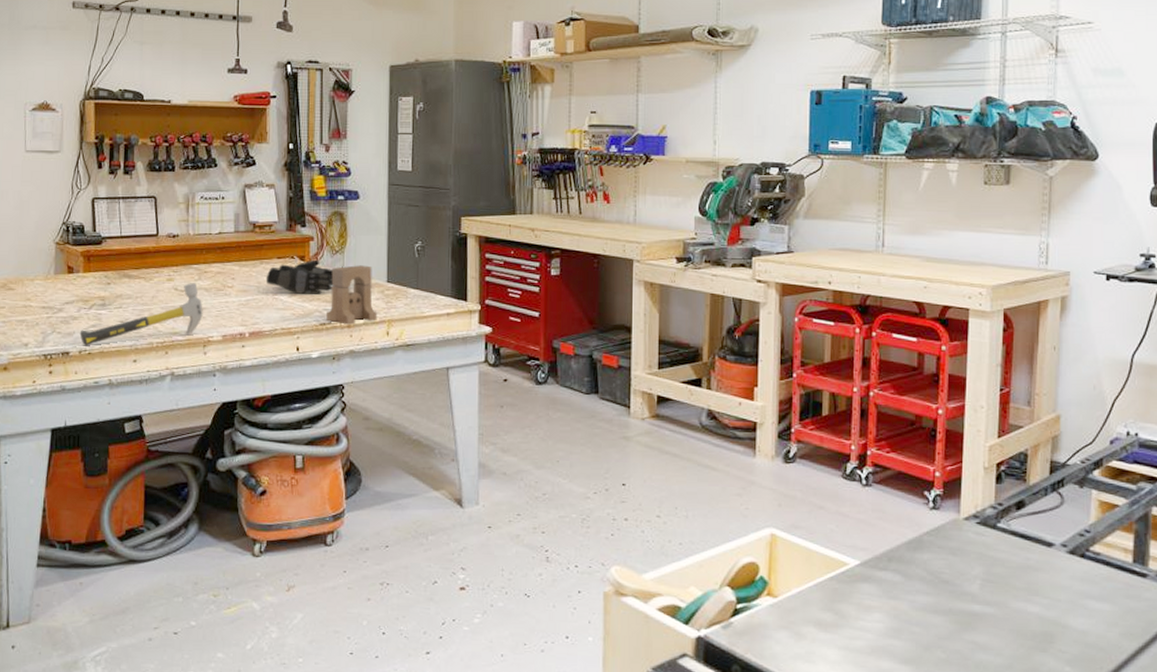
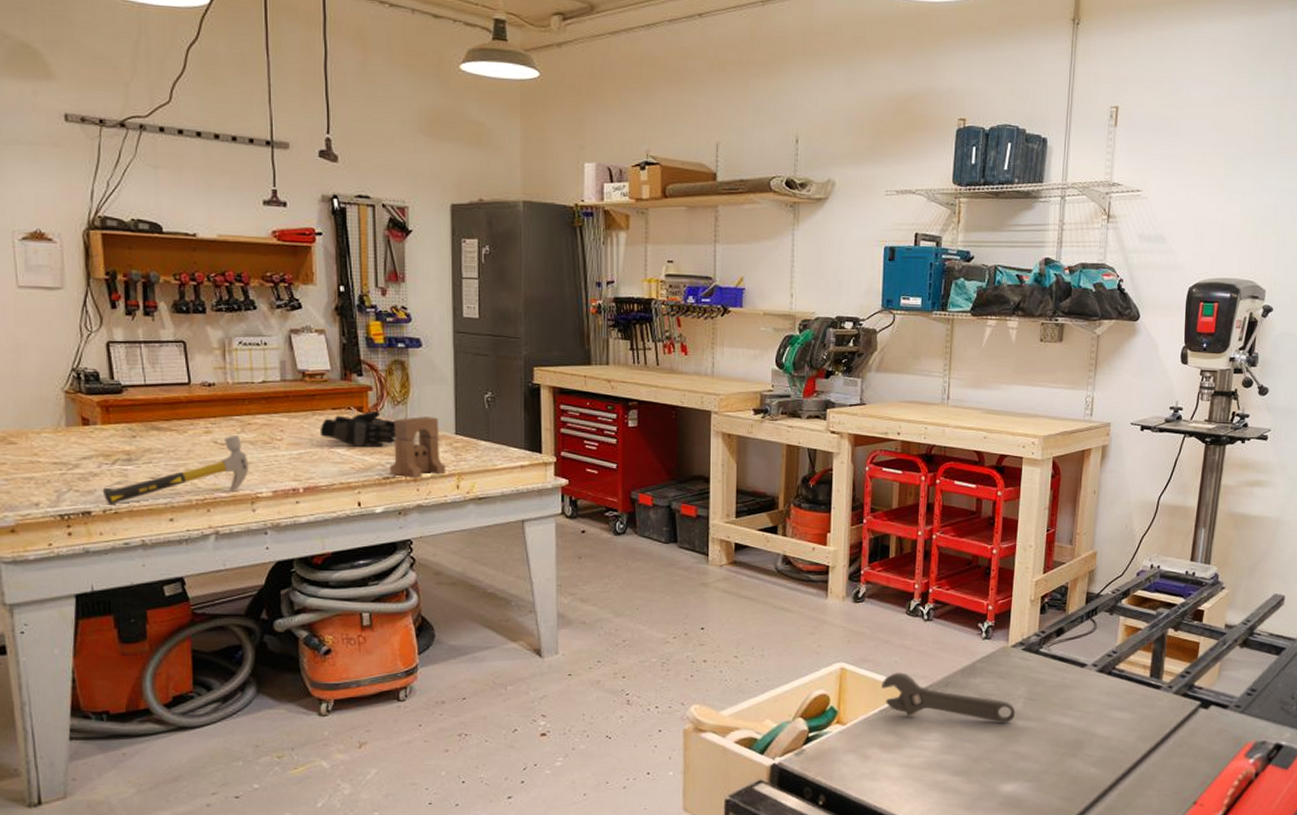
adjustable wrench: none [816,542,971,606] -> present [881,672,1016,723]

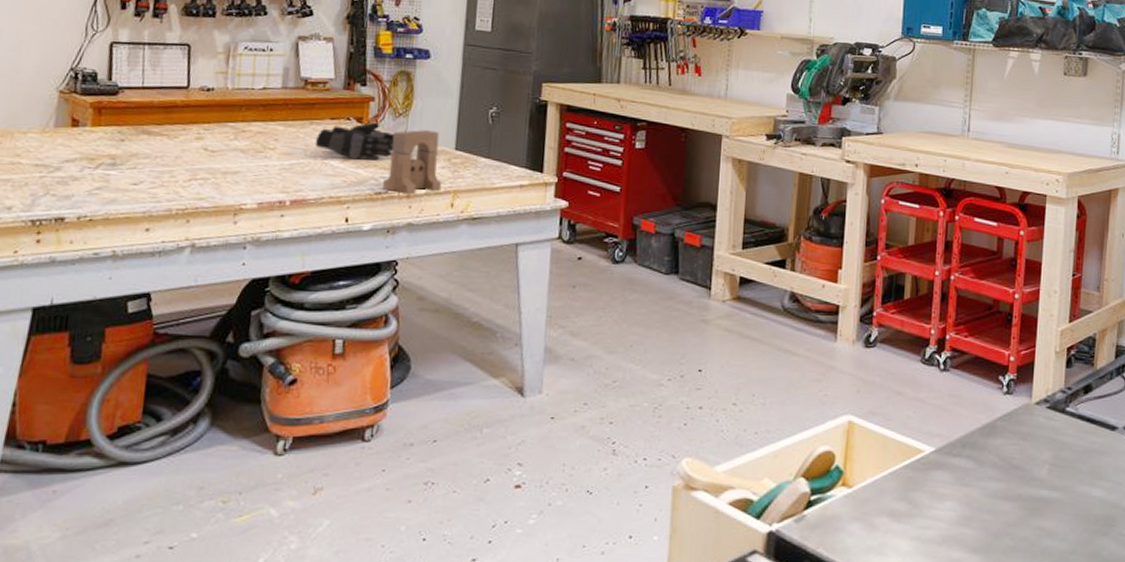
claw hammer: present [102,436,249,505] -> none [80,143,237,212]
adjustable wrench: present [881,672,1016,723] -> none [892,429,1040,492]

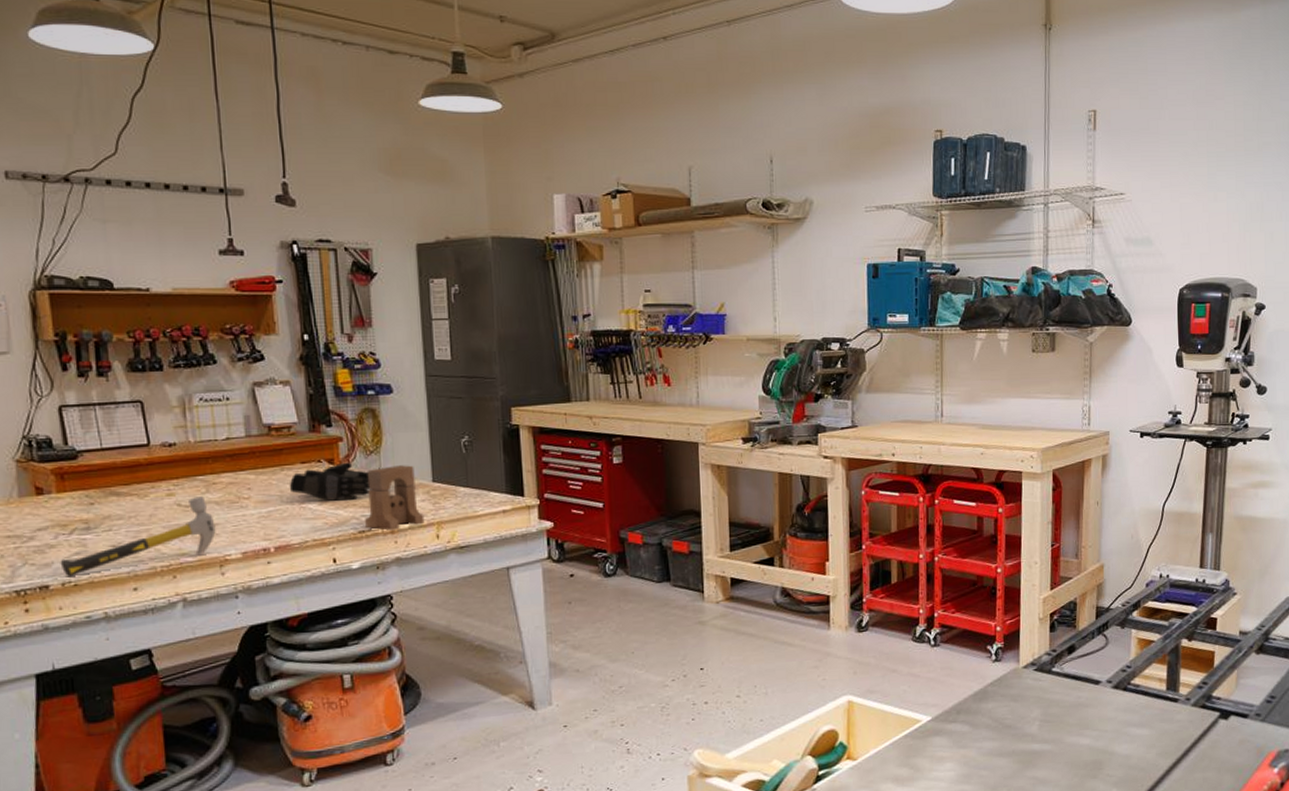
claw hammer: none [80,143,237,212] -> present [60,496,216,577]

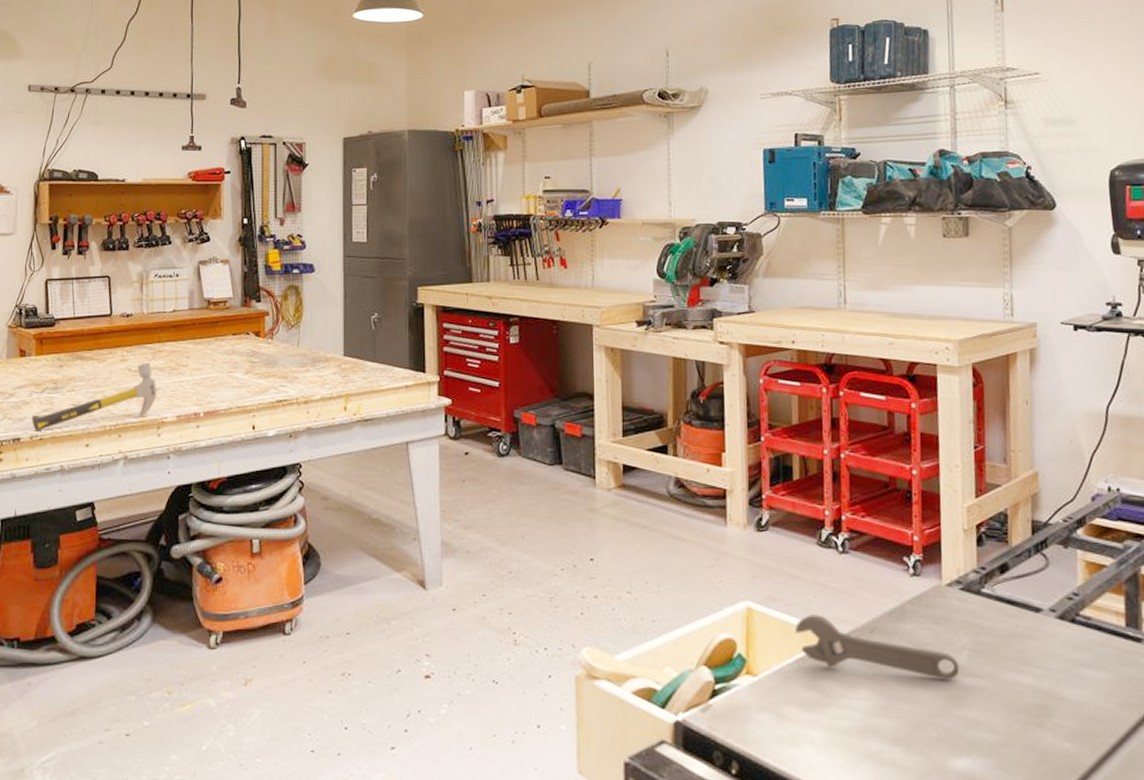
glove: present [289,462,371,501] -> none [220,335,290,371]
arch block: present [365,465,425,531] -> none [283,339,335,401]
adjustable wrench: none [891,702,1031,748] -> present [795,614,960,679]

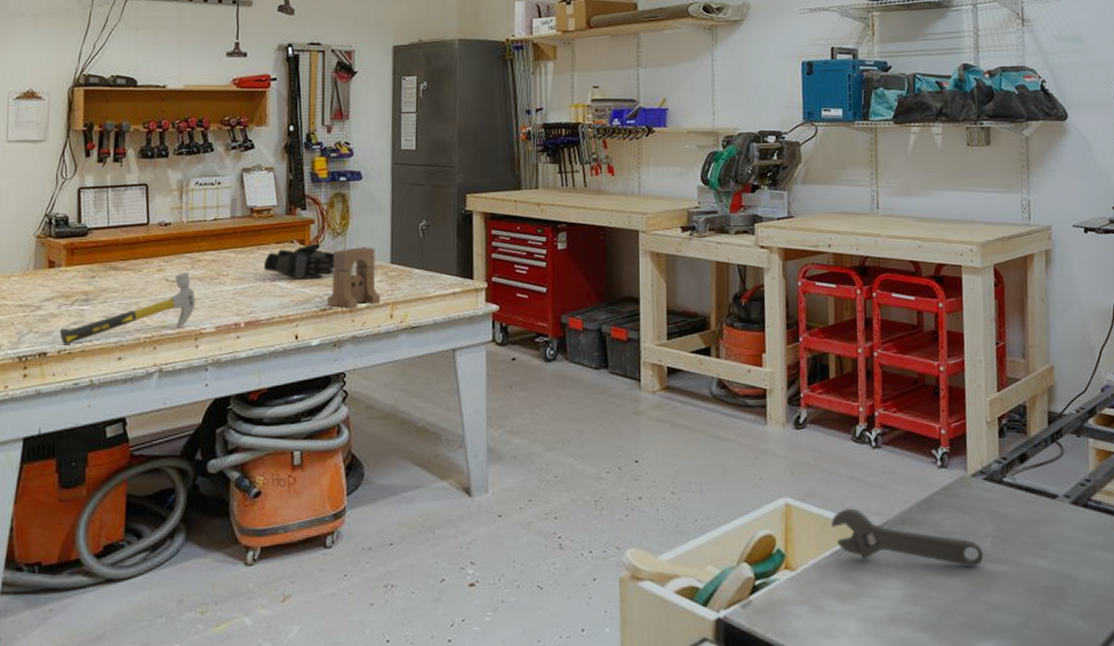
glove: none [220,335,290,371] -> present [263,243,335,280]
arch block: none [283,339,335,401] -> present [327,247,381,309]

